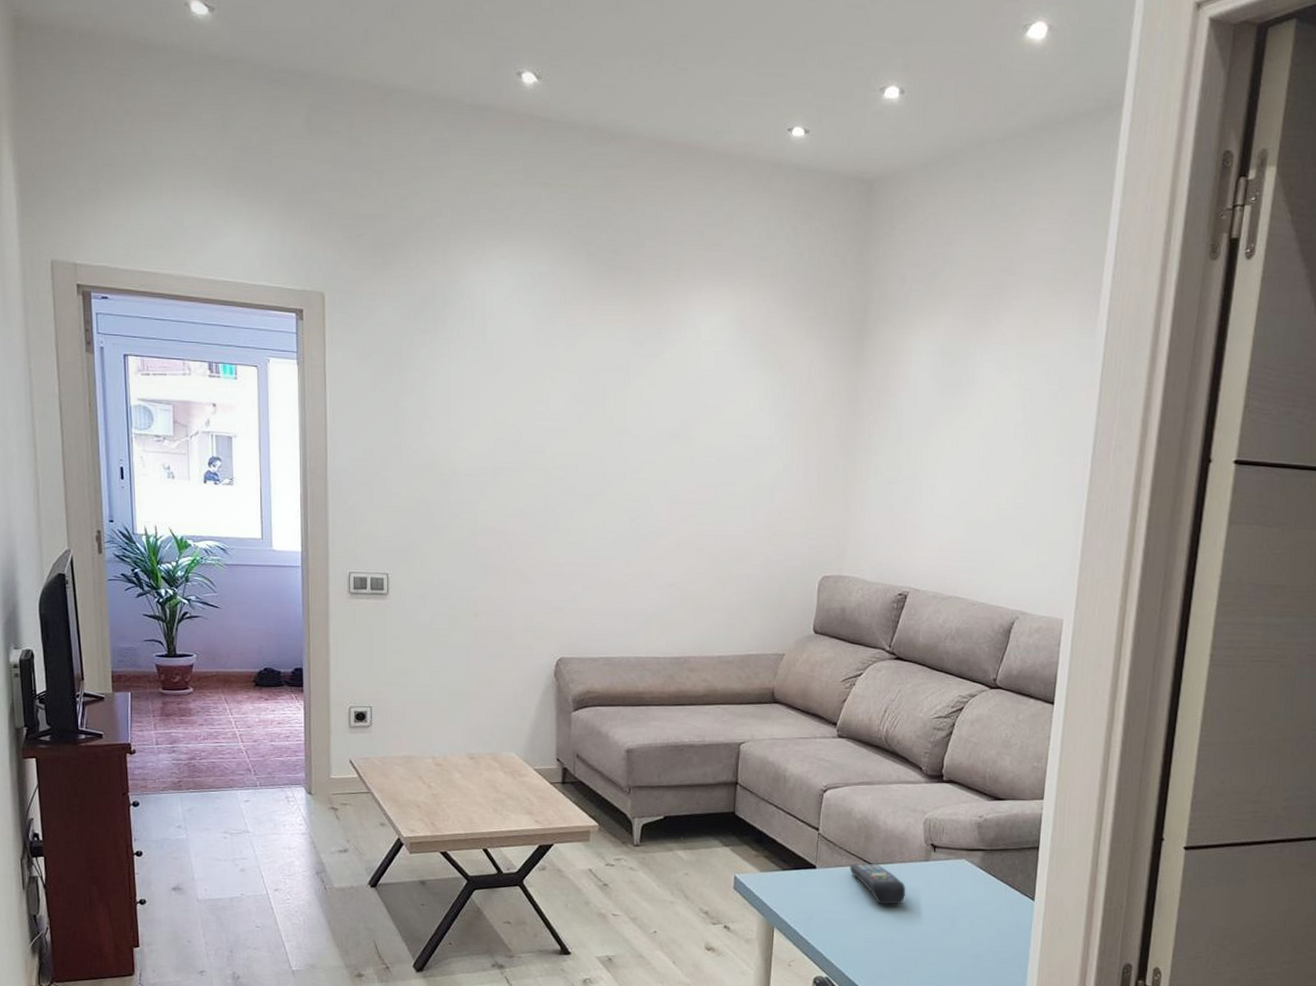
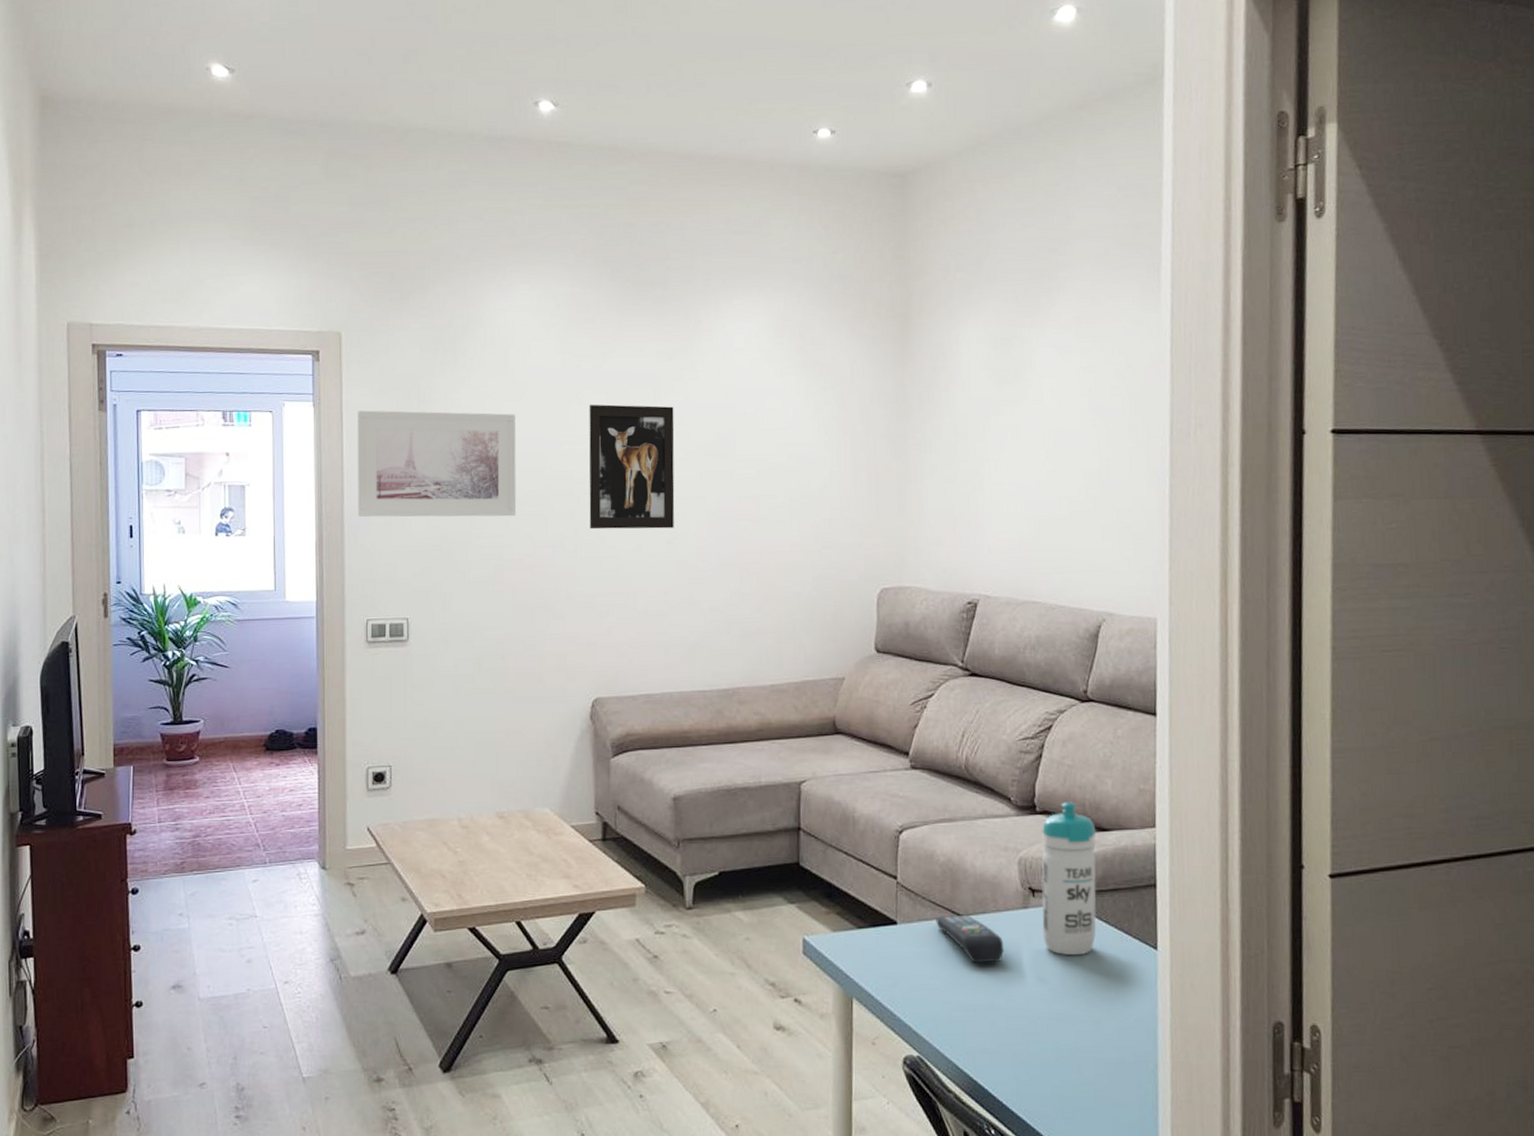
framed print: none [340,372,492,486] -> present [357,410,517,517]
wall art: none [559,383,642,507] -> present [589,404,675,530]
water bottle: none [939,774,993,902] -> present [1042,802,1097,956]

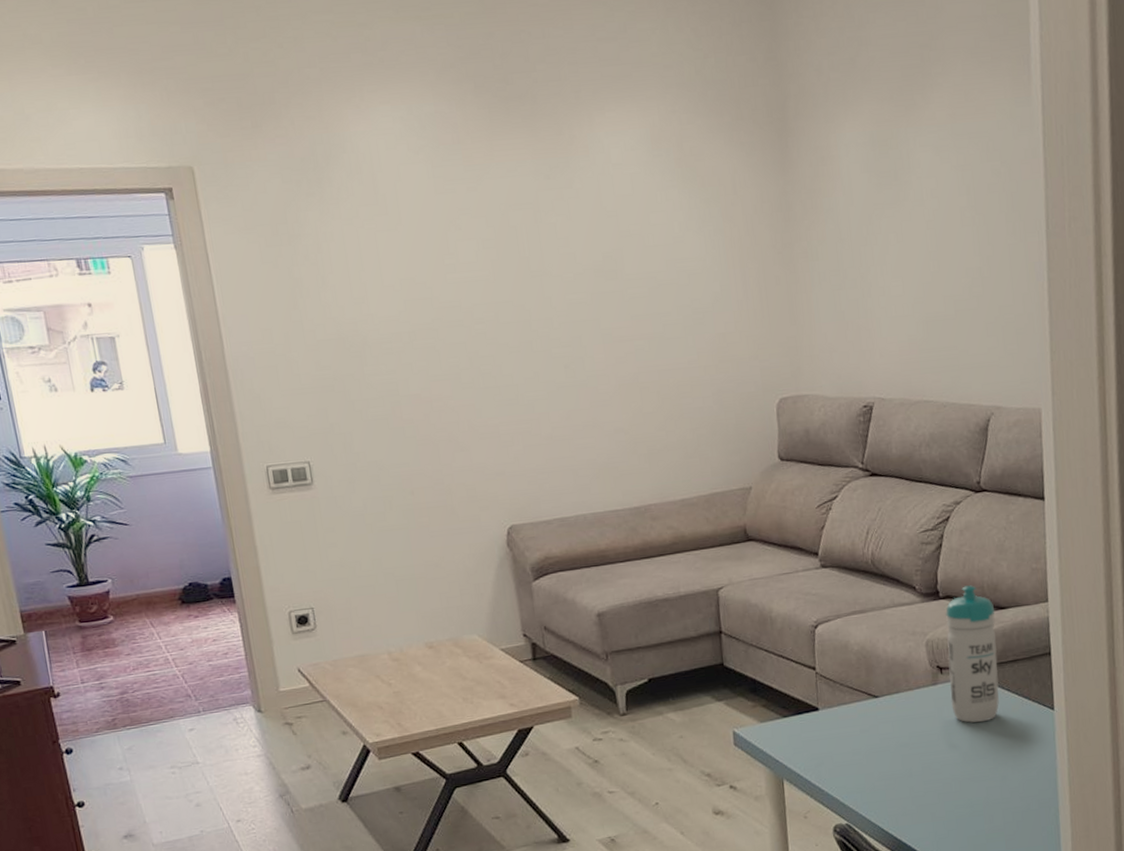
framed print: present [357,410,517,517] -> none [224,244,408,362]
wall art: present [589,404,675,530] -> none [468,227,570,359]
remote control: present [936,915,1003,964] -> none [854,696,917,738]

